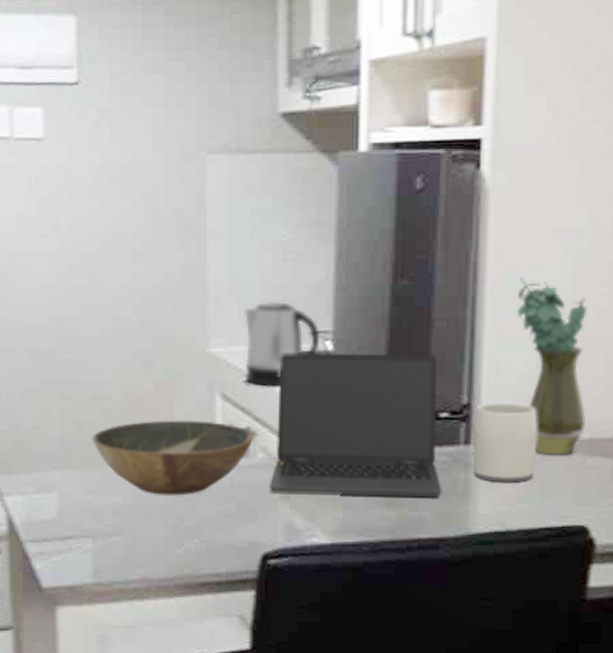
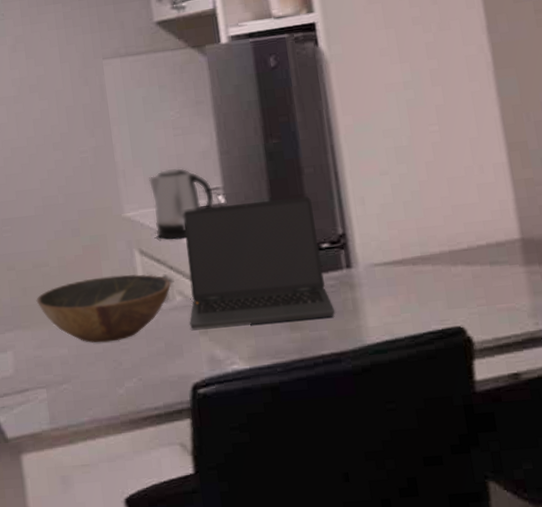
mug: present [472,402,538,482] -> none [351,228,410,298]
vase: present [517,278,588,455] -> none [366,126,444,269]

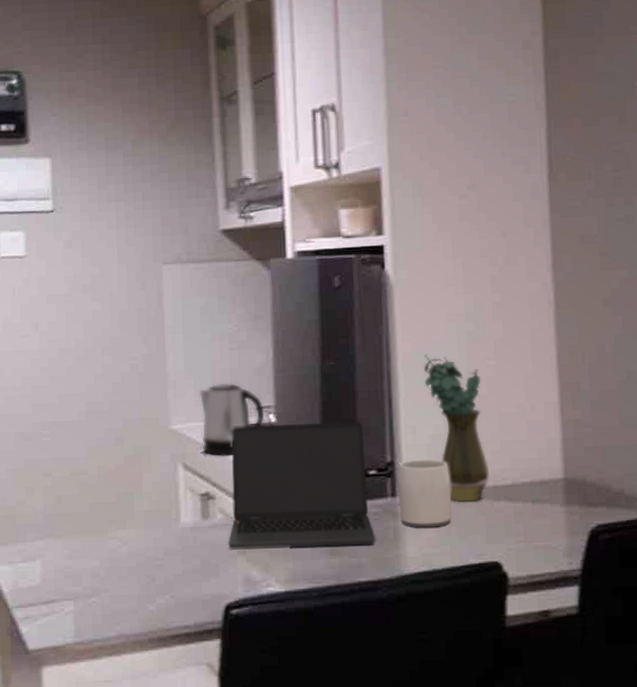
bowl: present [36,274,172,343] -> none [71,488,213,557]
mug: none [351,228,410,298] -> present [397,459,452,528]
vase: none [366,126,444,269] -> present [424,355,489,502]

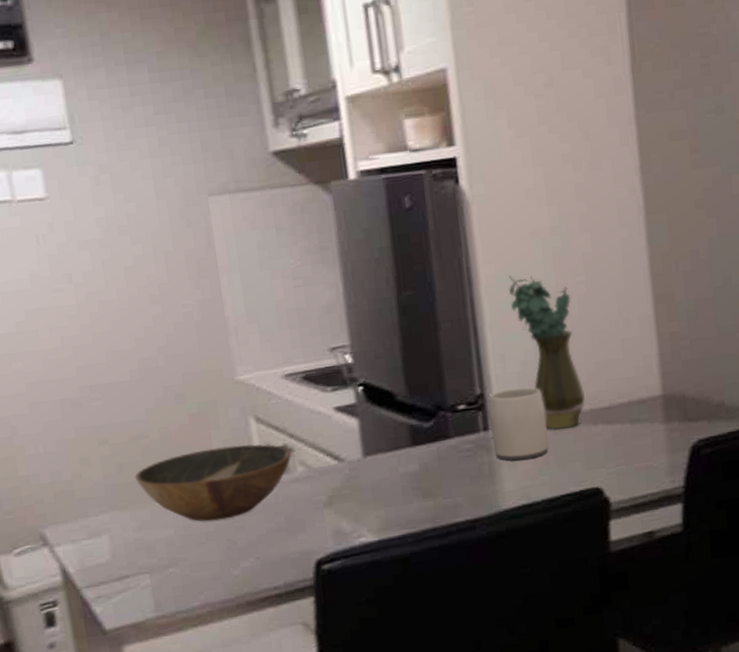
bowl: none [71,488,213,557] -> present [134,444,292,522]
kettle: present [199,382,265,456] -> none [264,323,341,405]
laptop: present [228,422,376,549] -> none [304,354,471,502]

